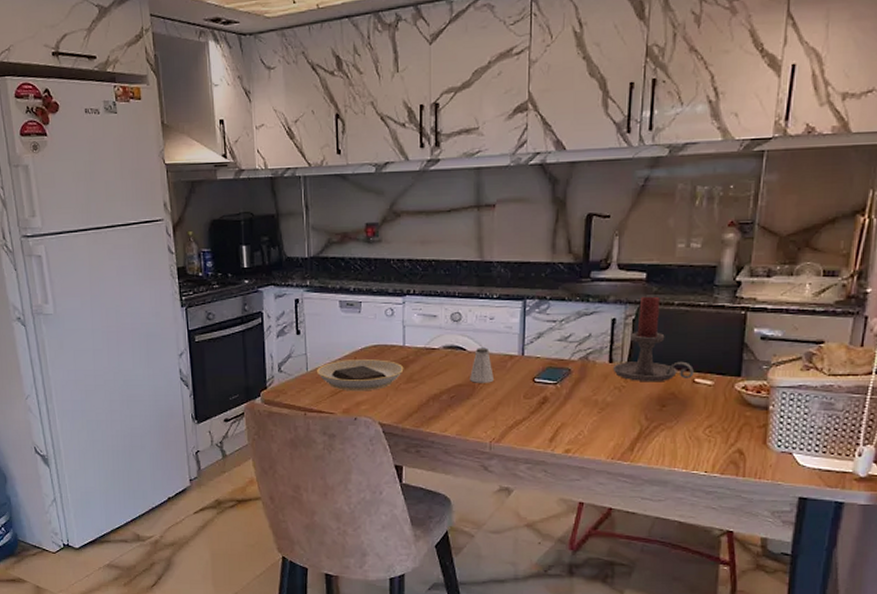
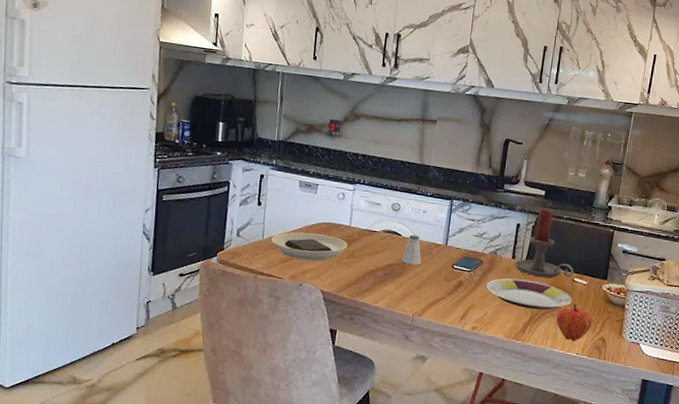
plate: none [578,387,694,423] -> present [486,278,572,310]
fruit: none [674,410,724,458] -> present [556,303,593,342]

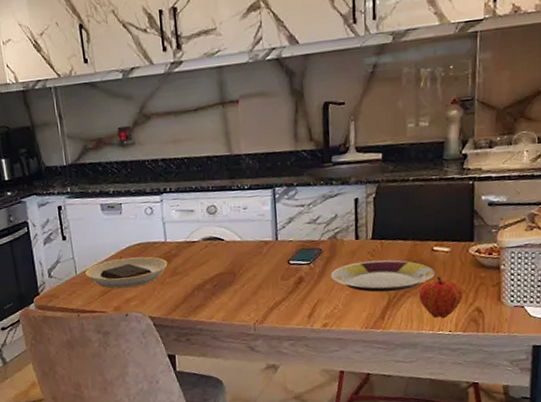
saltshaker: present [402,235,421,265] -> none [230,236,252,270]
candle holder: present [514,209,574,278] -> none [359,174,432,255]

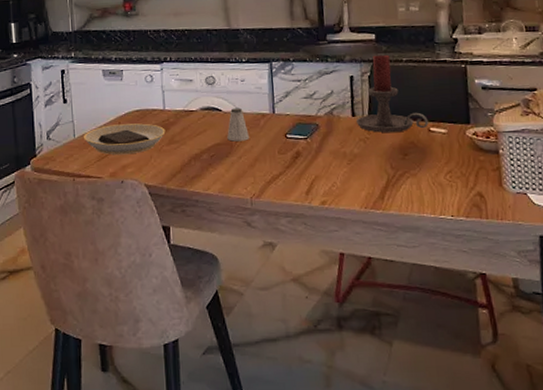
saltshaker: none [230,236,252,270] -> present [227,108,249,142]
plate: present [331,260,435,292] -> none [328,138,433,172]
candle holder: none [359,174,432,255] -> present [355,54,428,133]
fruit: present [418,276,464,319] -> none [417,157,464,202]

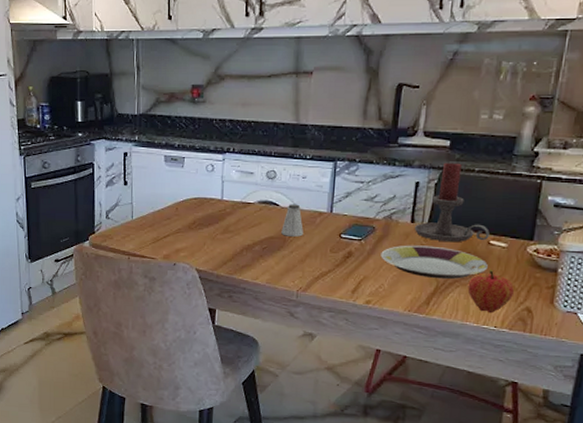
plate: present [84,123,166,155] -> none [141,210,221,240]
plate: none [328,138,433,172] -> present [381,245,488,280]
fruit: none [417,157,464,202] -> present [467,270,515,314]

